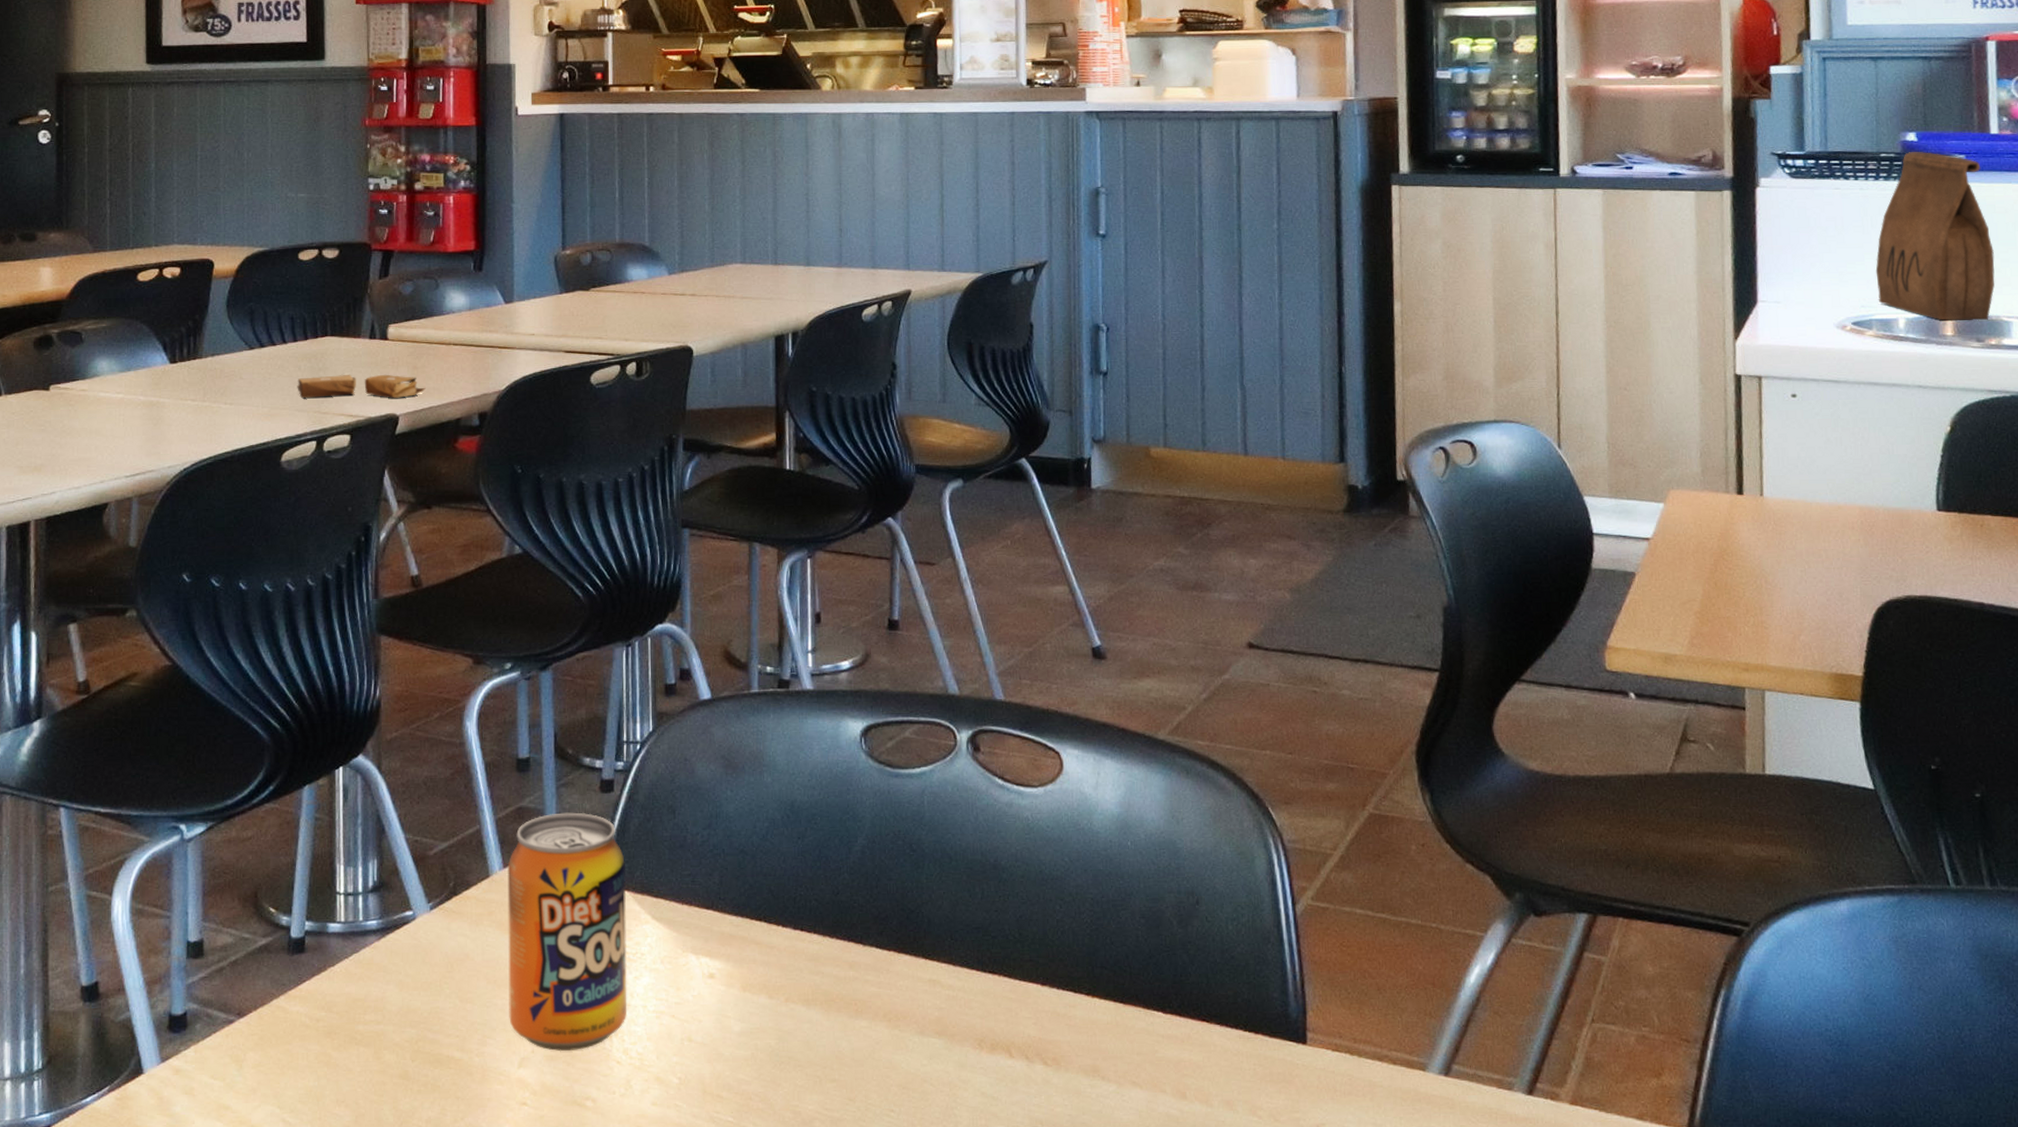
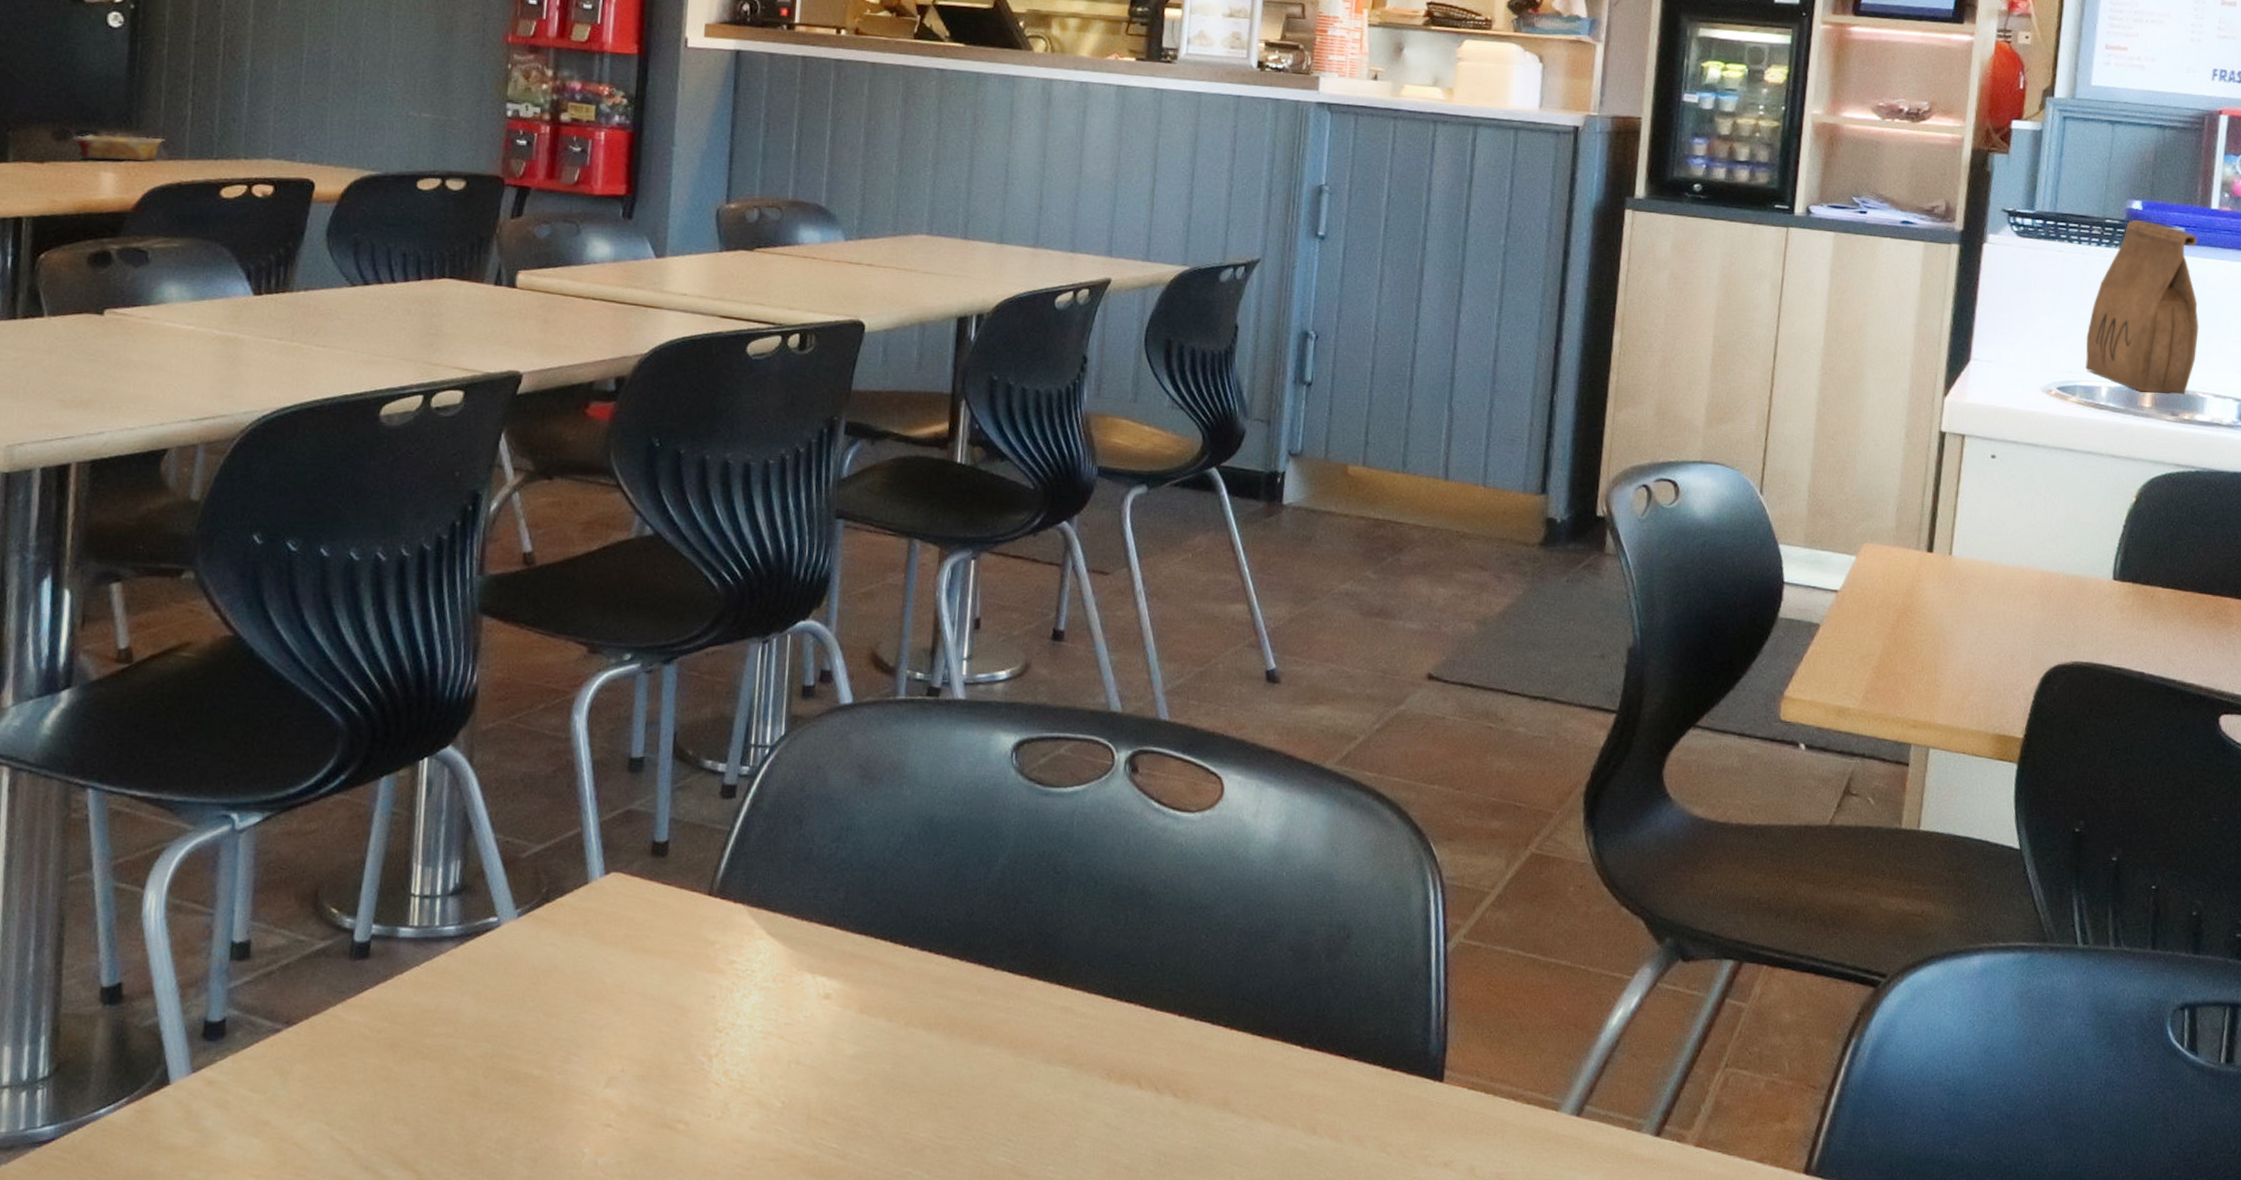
french fries: none [16,234,90,258] -> present [72,134,166,162]
paper bag: present [297,374,426,398] -> none [404,322,556,354]
pop: present [507,812,628,1051] -> none [598,818,743,1070]

